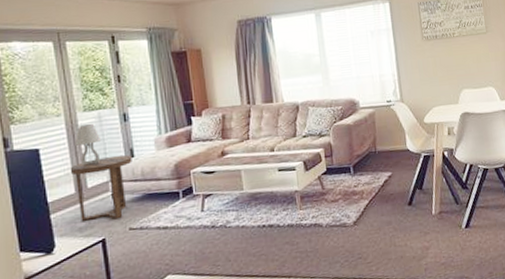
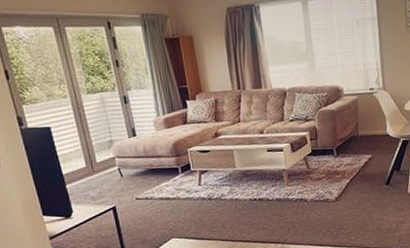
side table: present [70,155,132,221] -> none [79,134,135,191]
table lamp: present [75,123,102,166] -> none [82,104,106,143]

